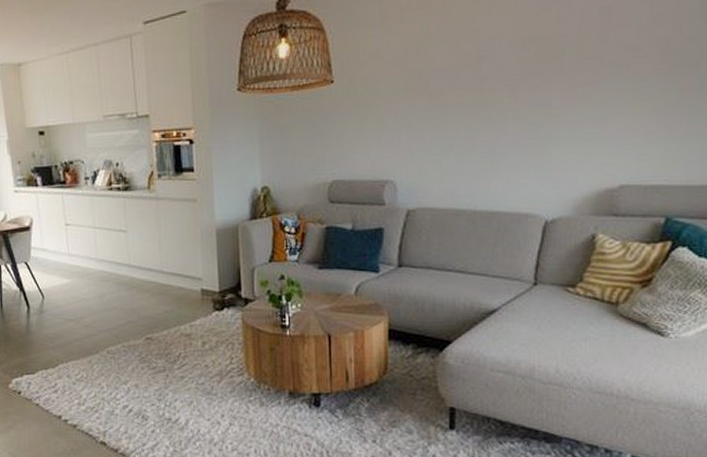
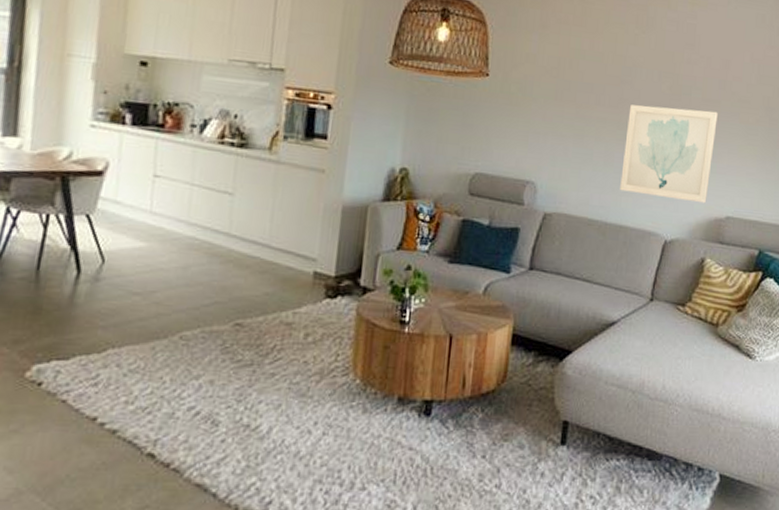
wall art: none [487,69,600,176] -> present [620,104,718,204]

